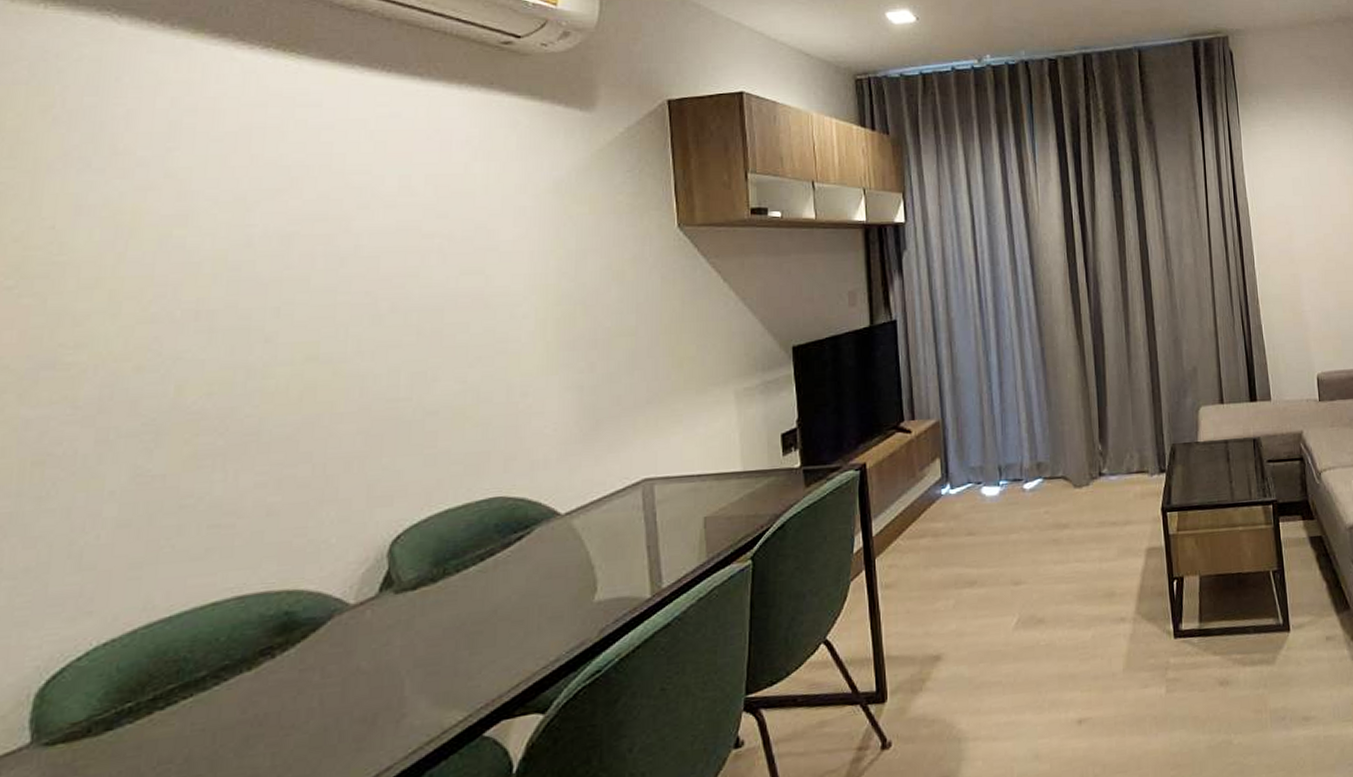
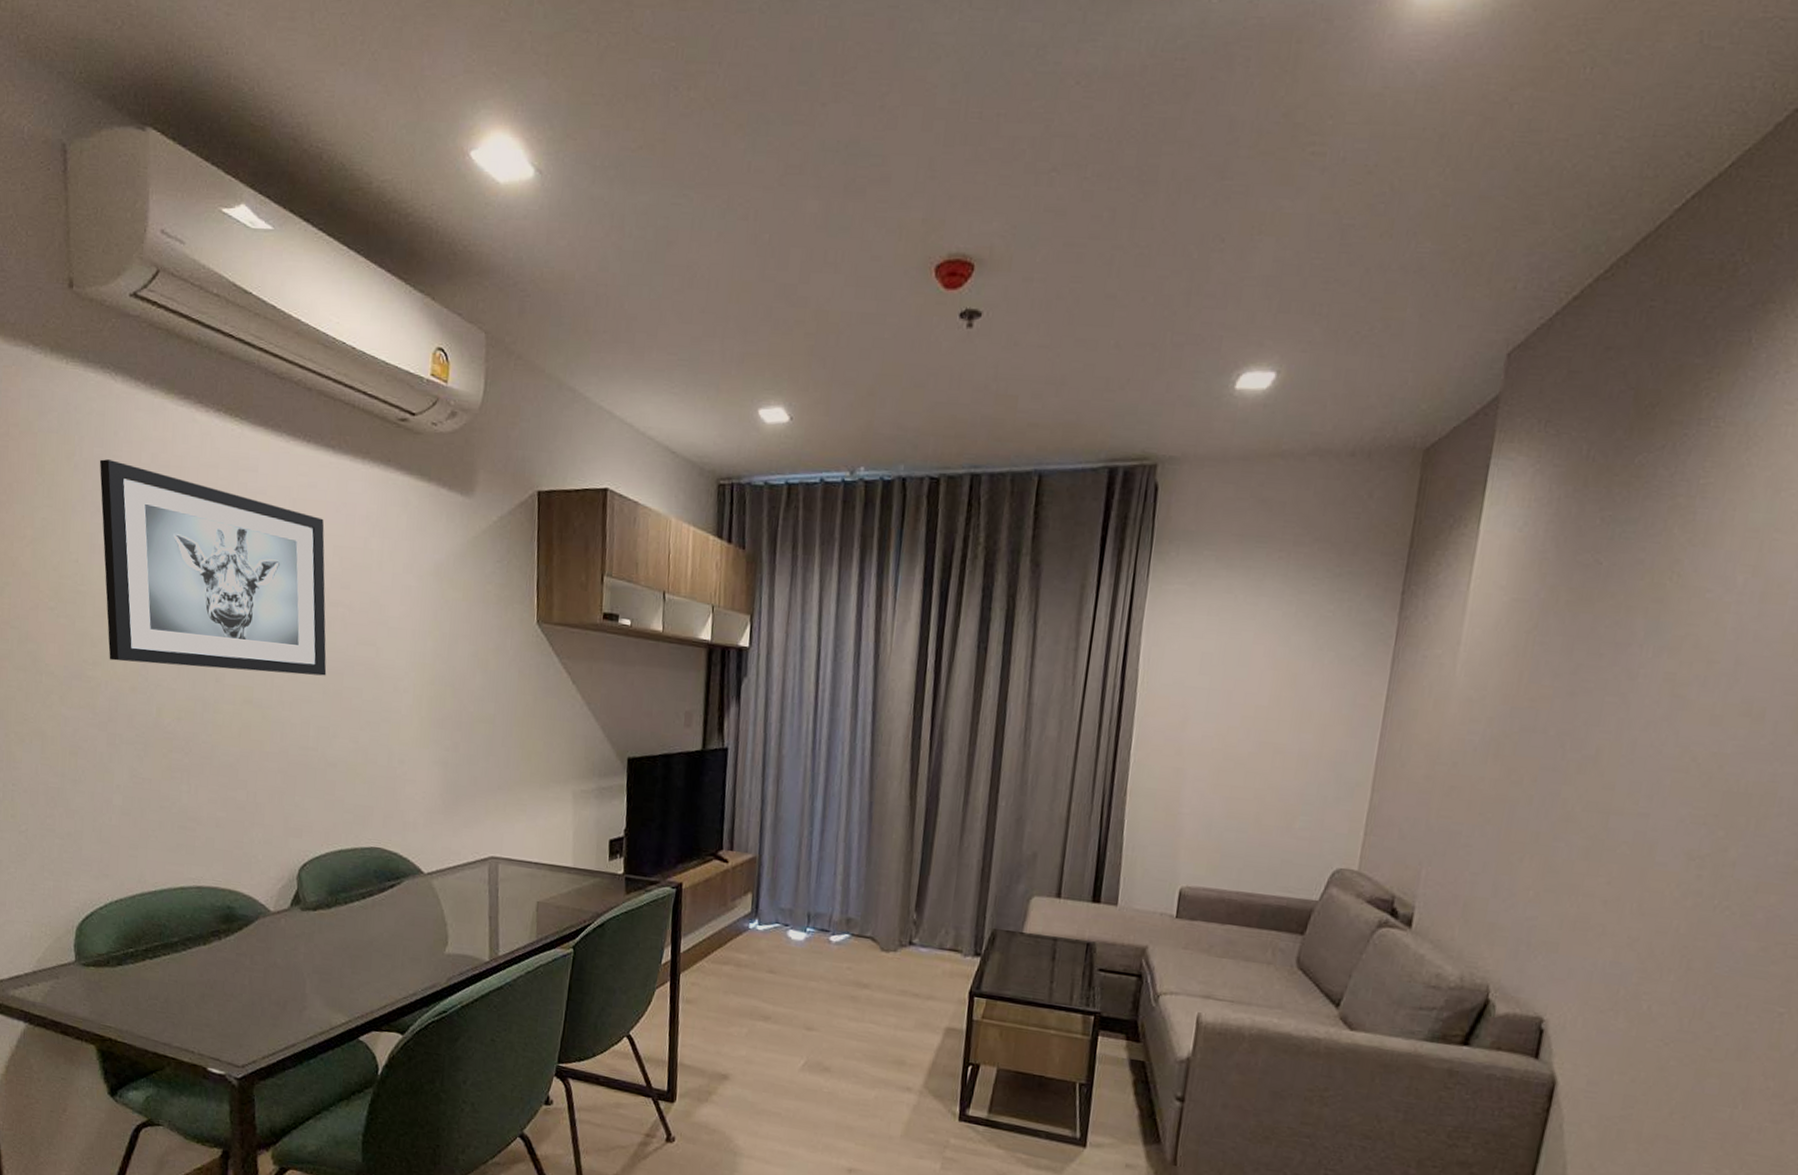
wall art: none [91,109,421,339] -> present [99,459,327,676]

